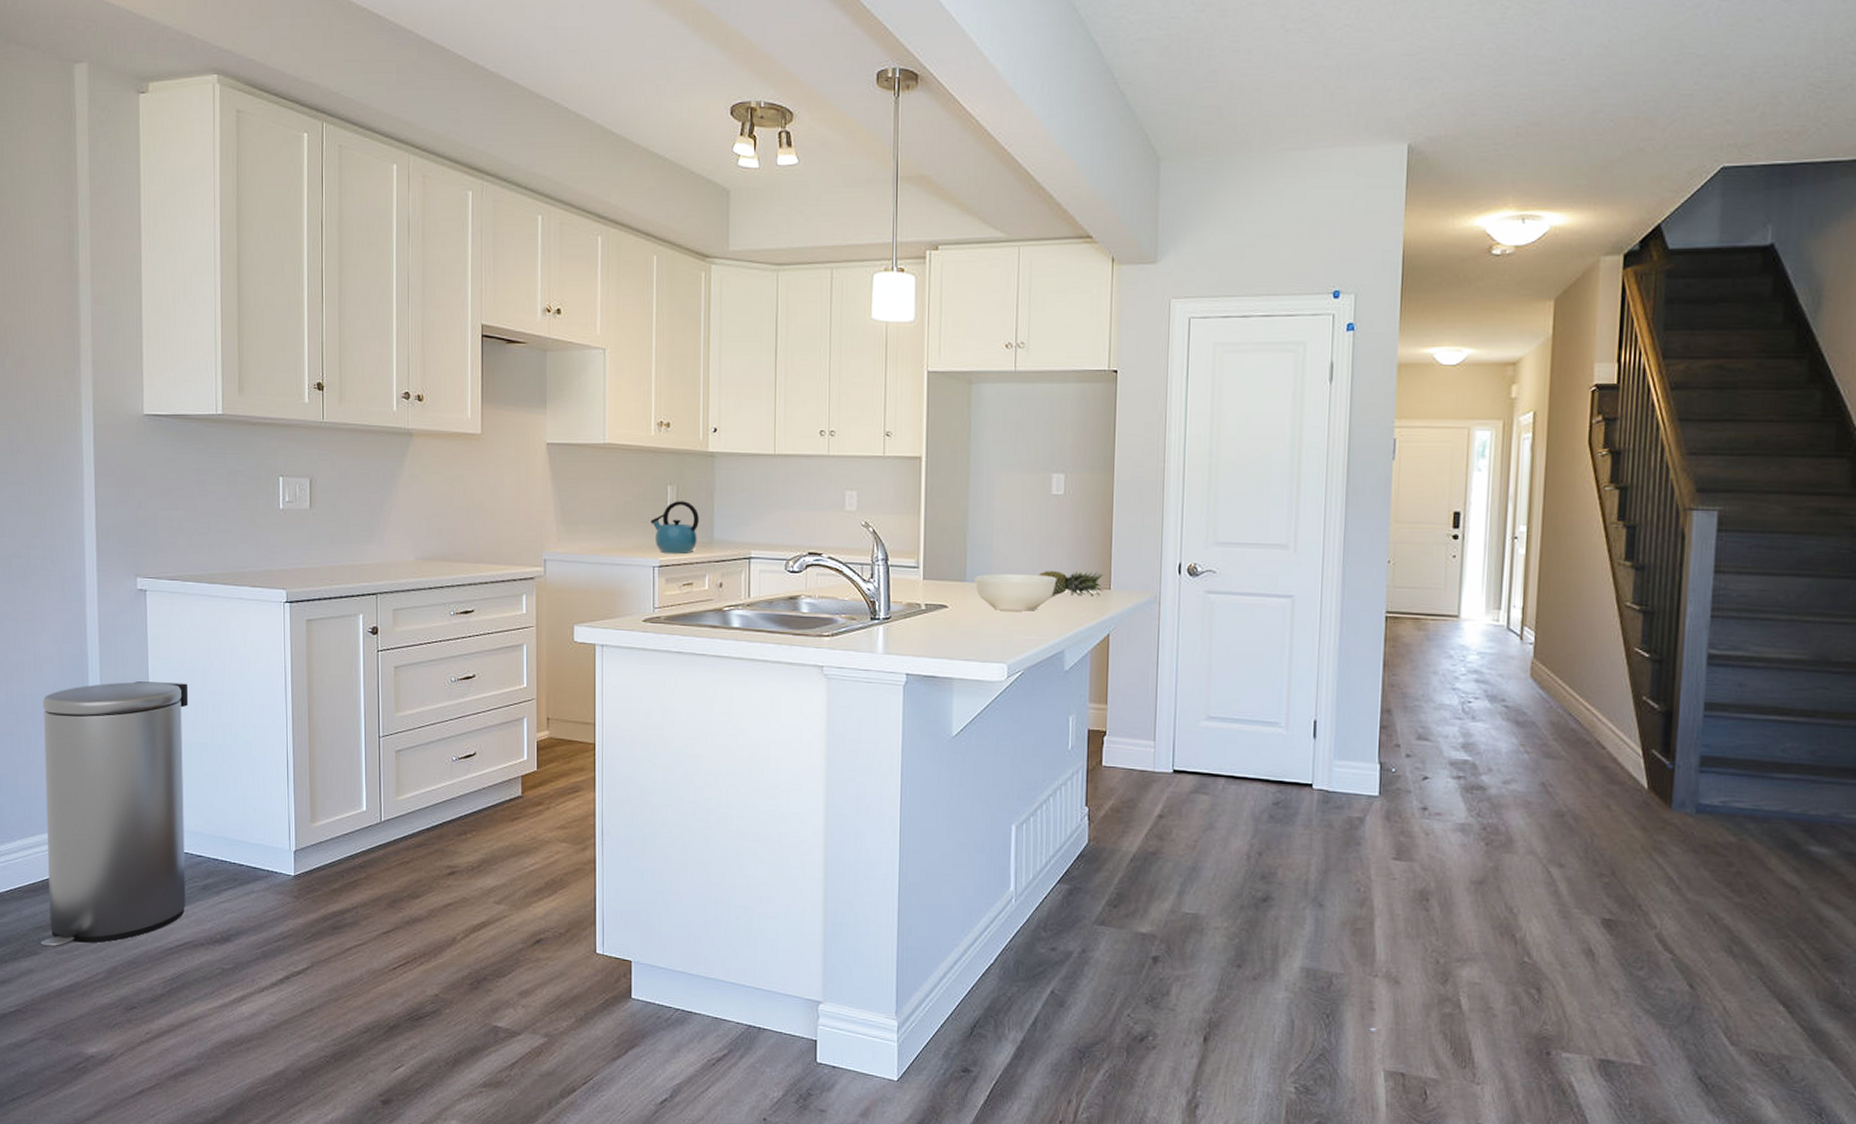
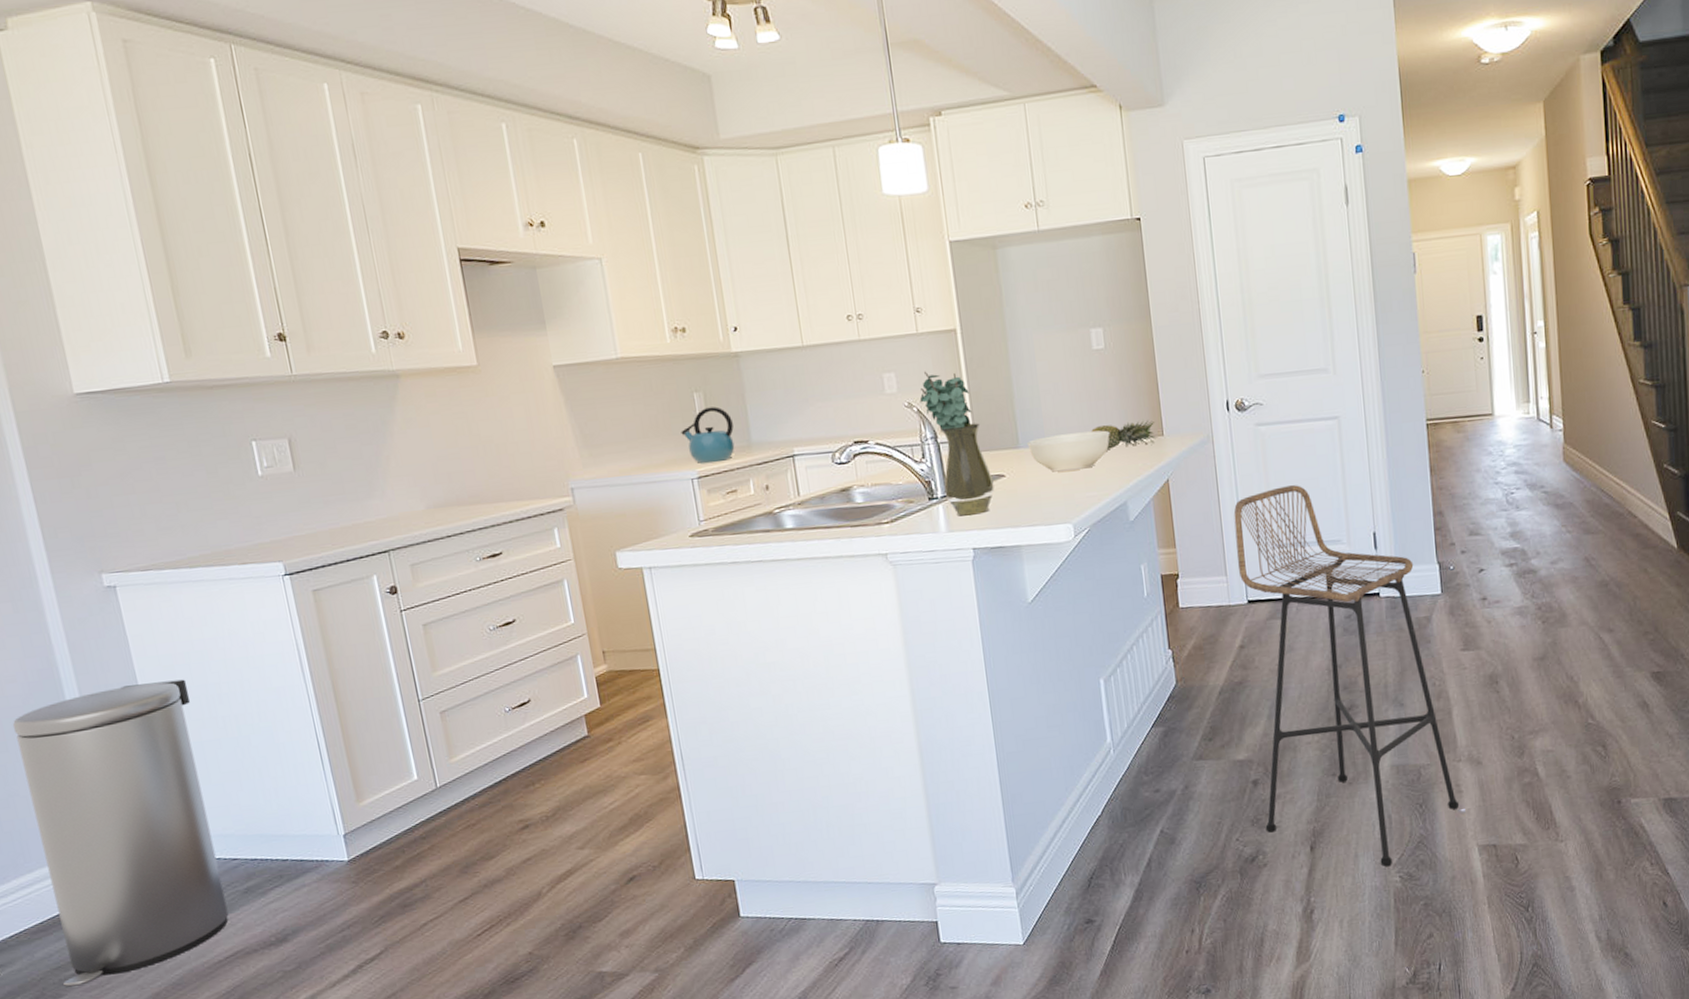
vase: none [876,493,936,641] -> present [919,371,995,516]
bar stool: none [1159,659,1370,1075] -> present [1233,485,1460,867]

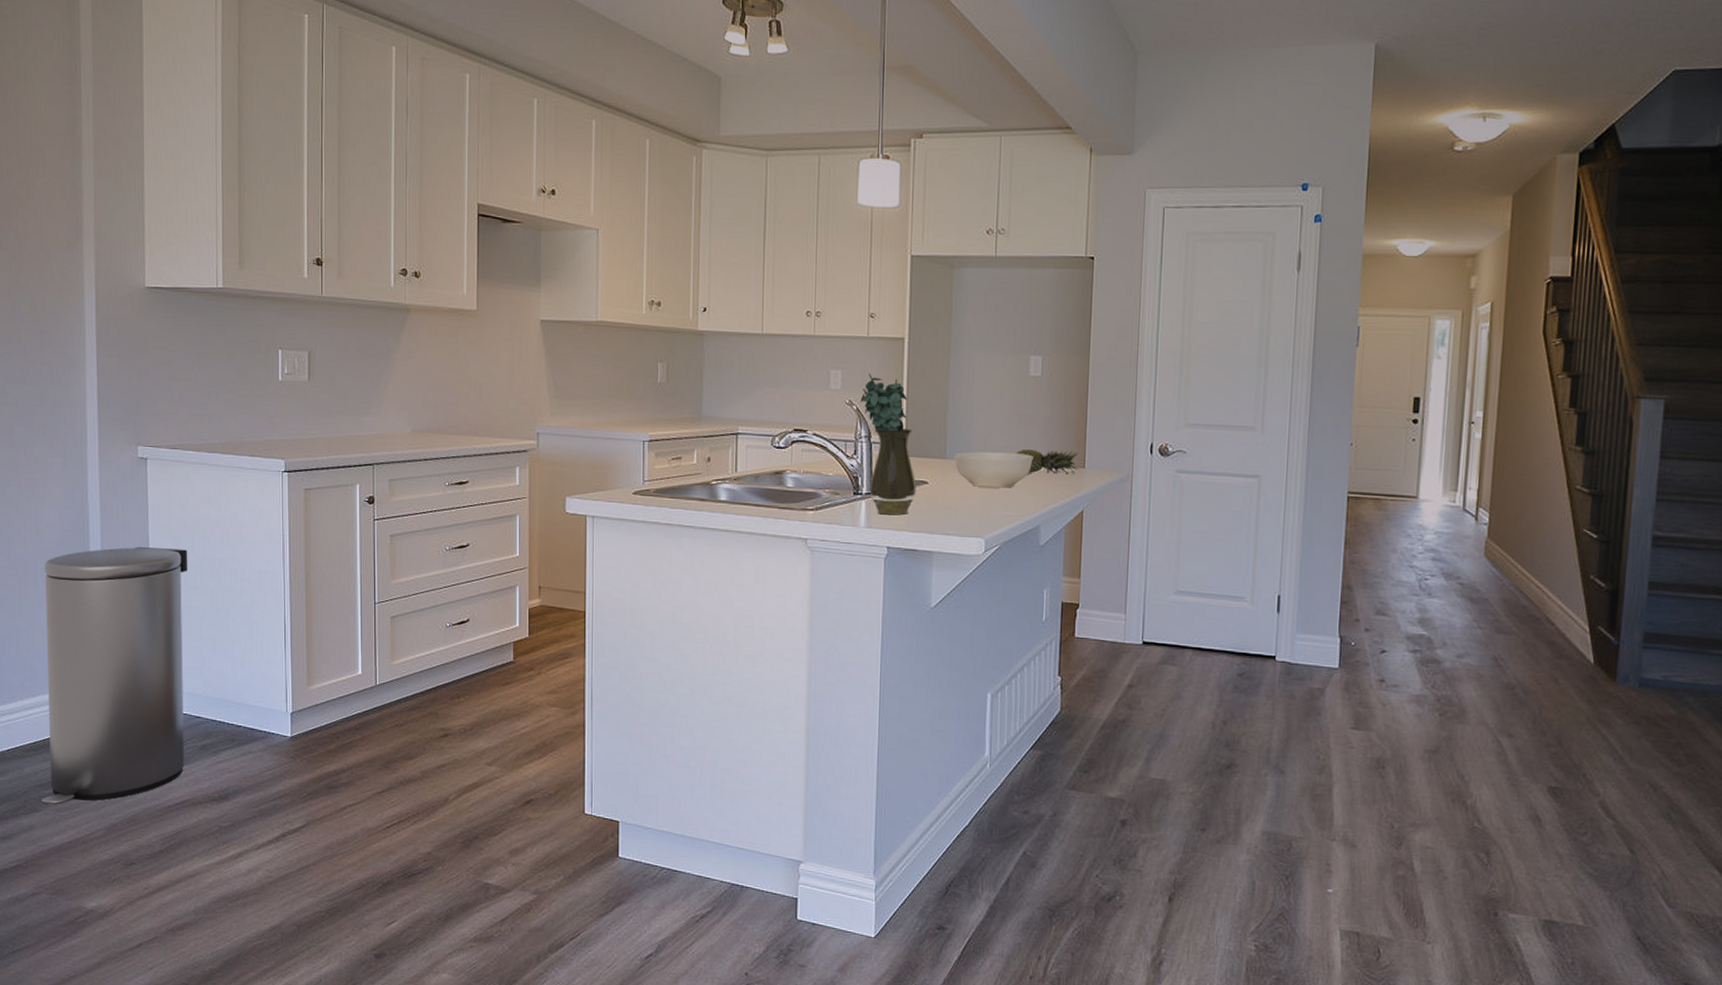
kettle: present [681,406,735,463] -> none [641,377,688,430]
bar stool: present [1233,485,1460,867] -> none [1127,535,1327,933]

